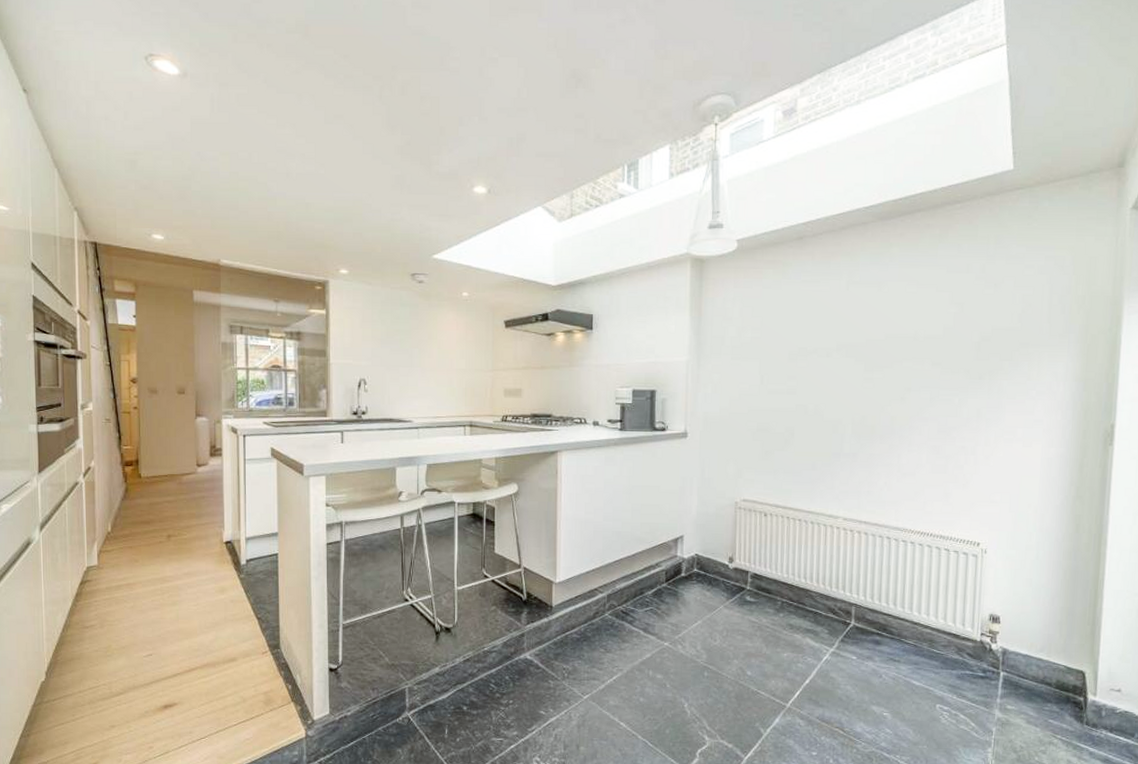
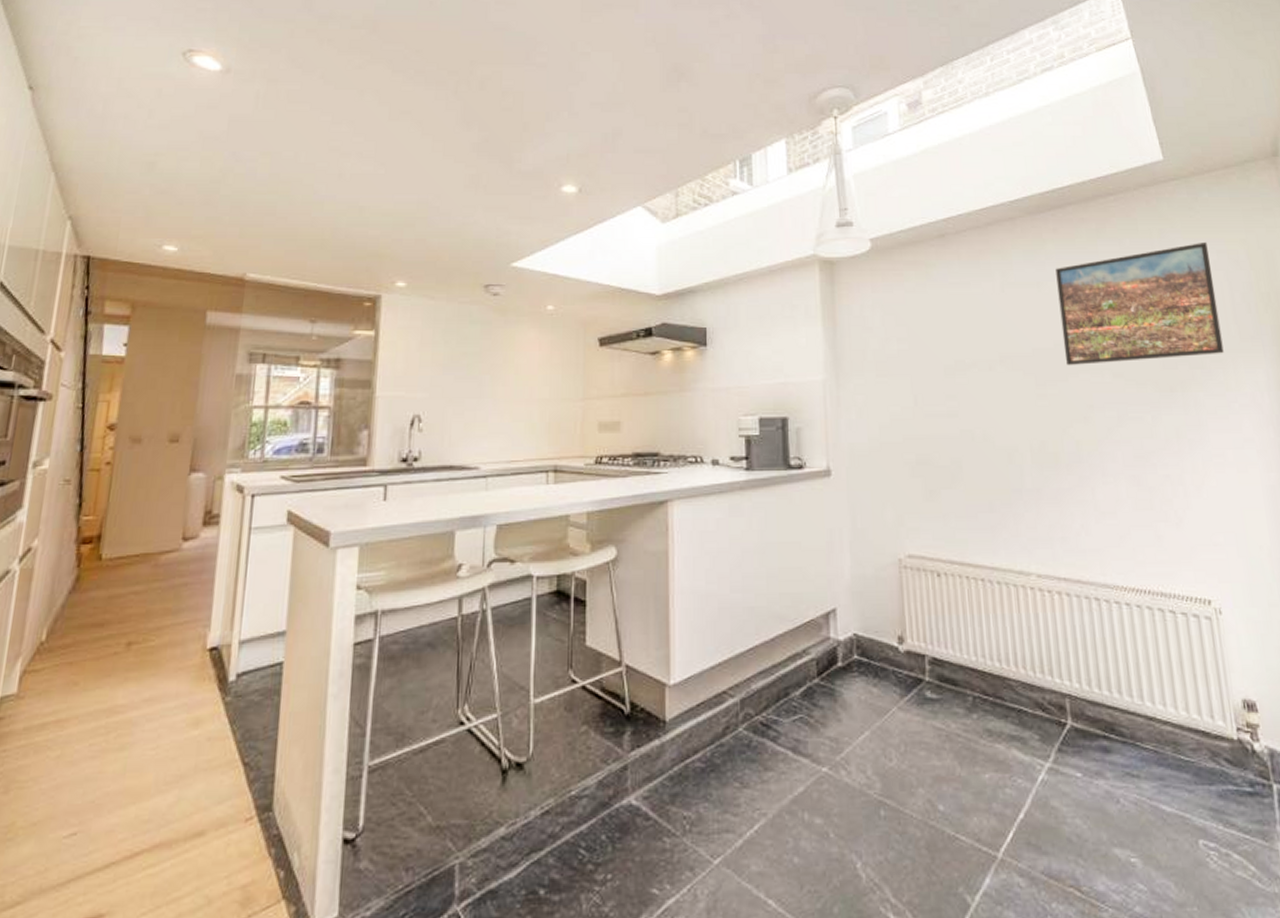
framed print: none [893,248,1038,355] -> present [1055,241,1224,366]

